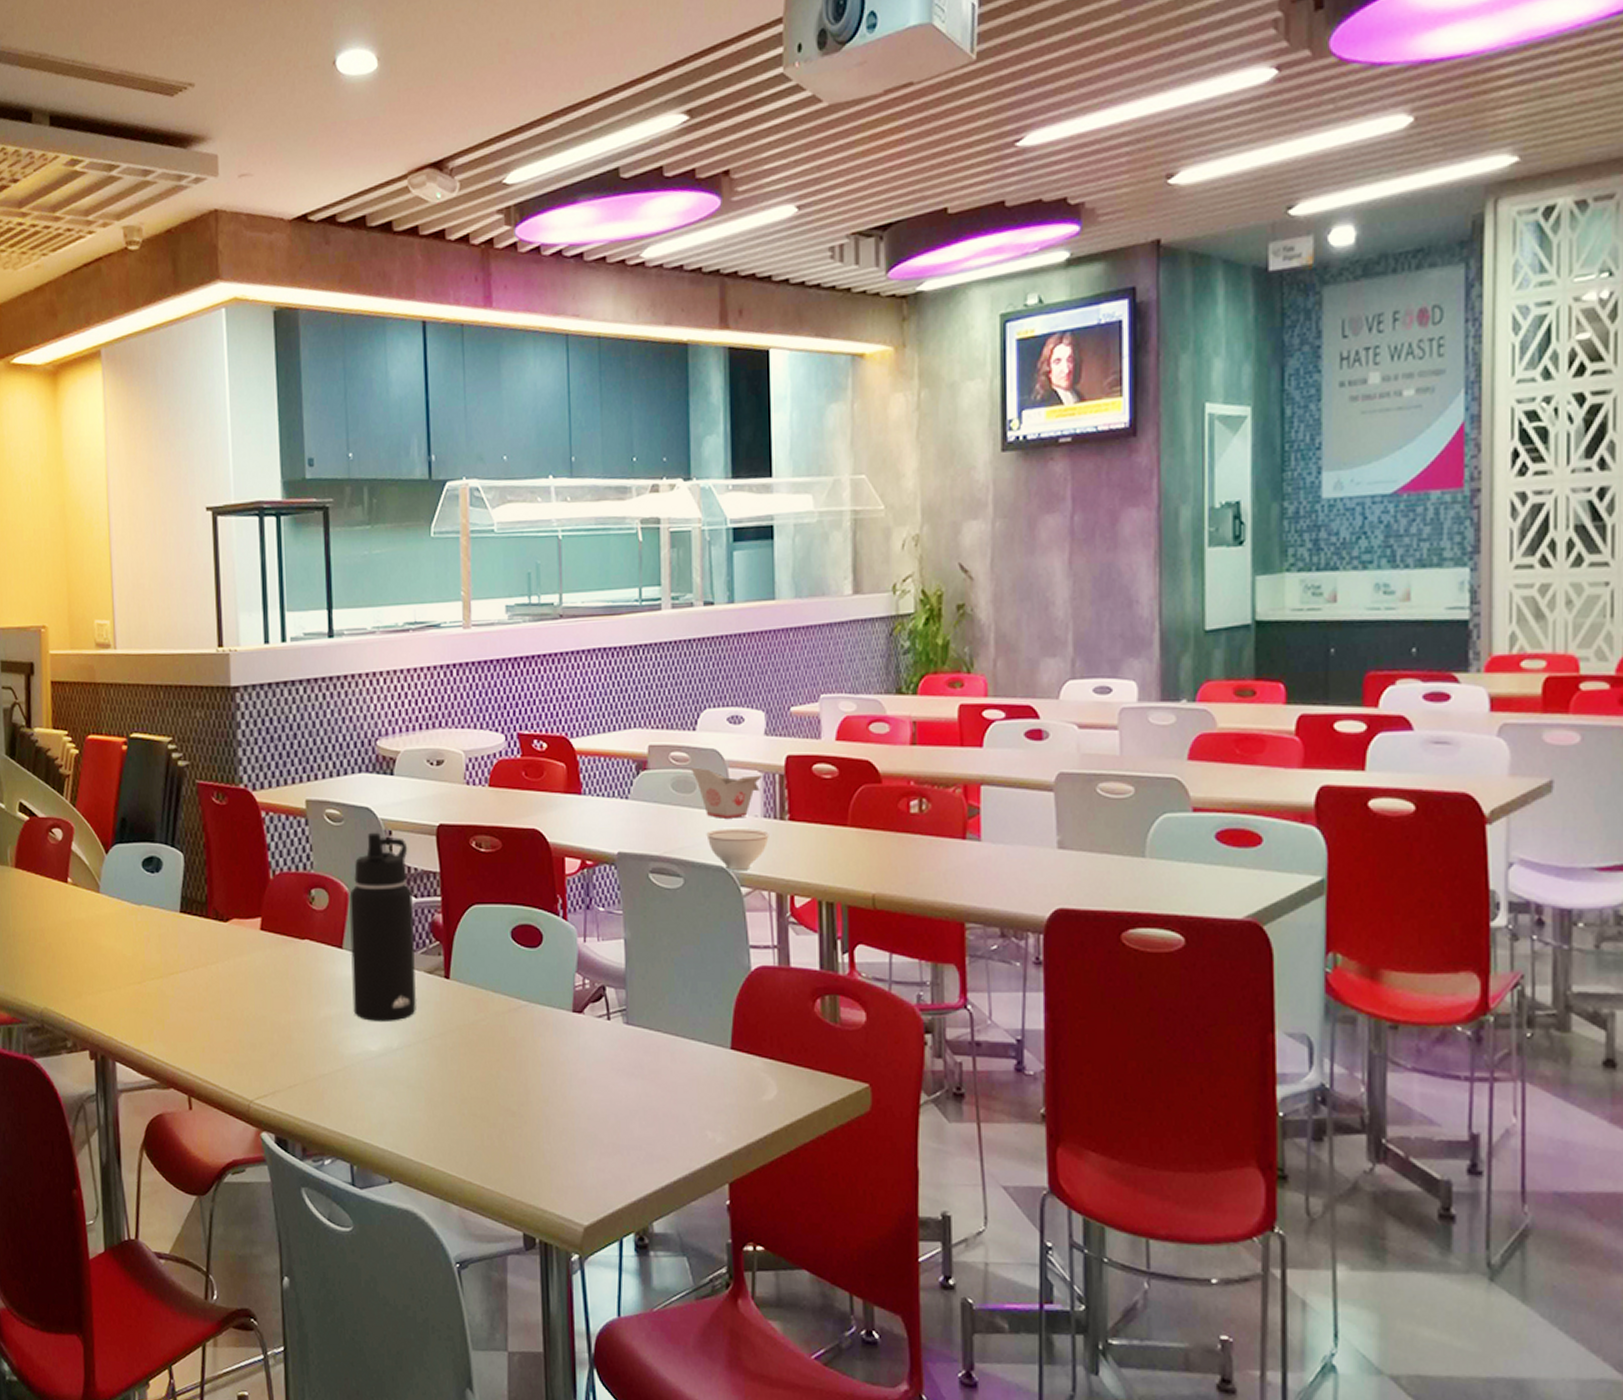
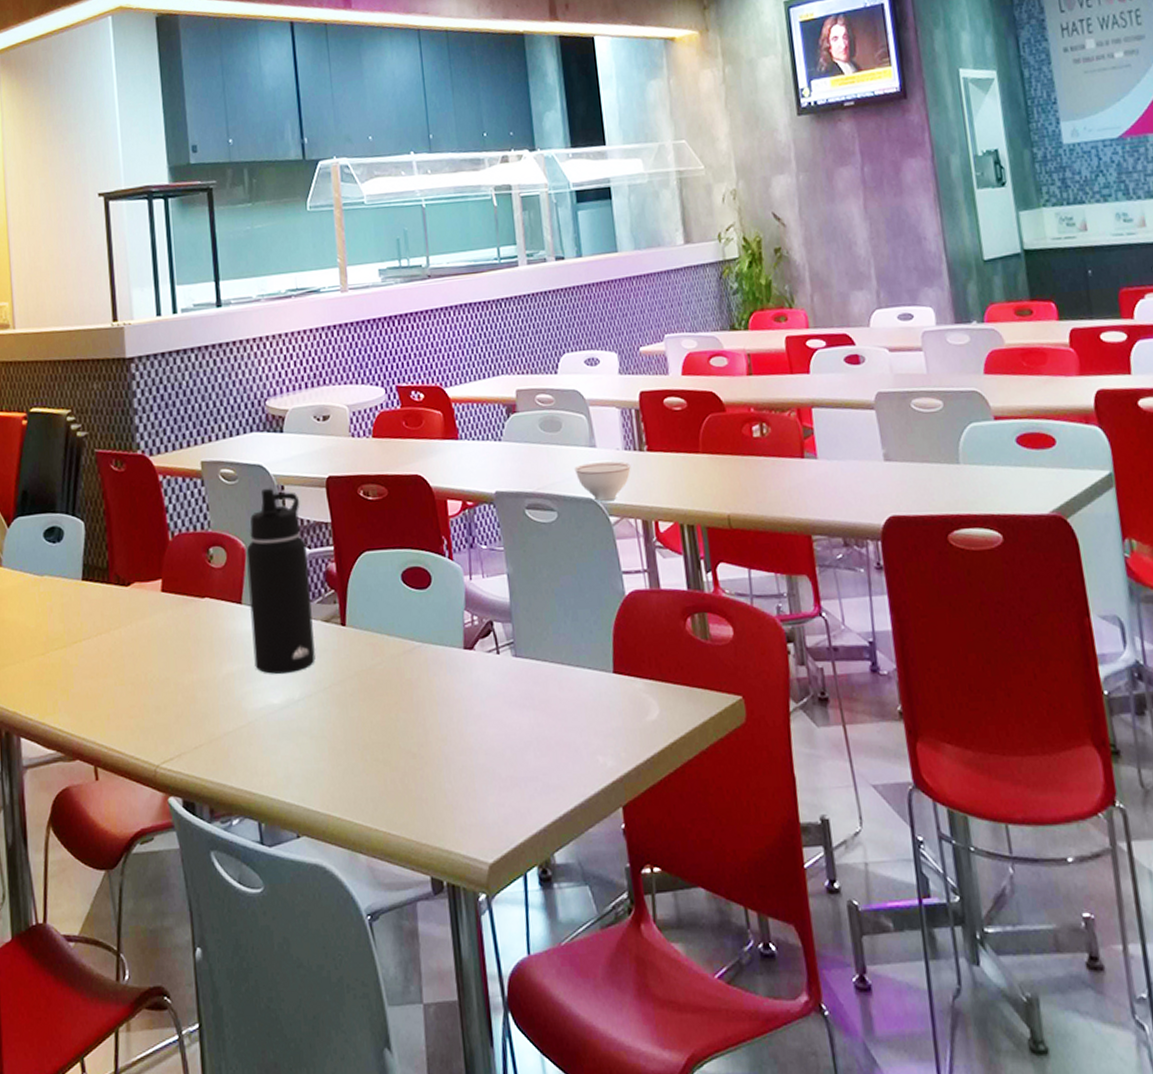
takeout container: present [690,767,763,818] -> none [555,407,621,454]

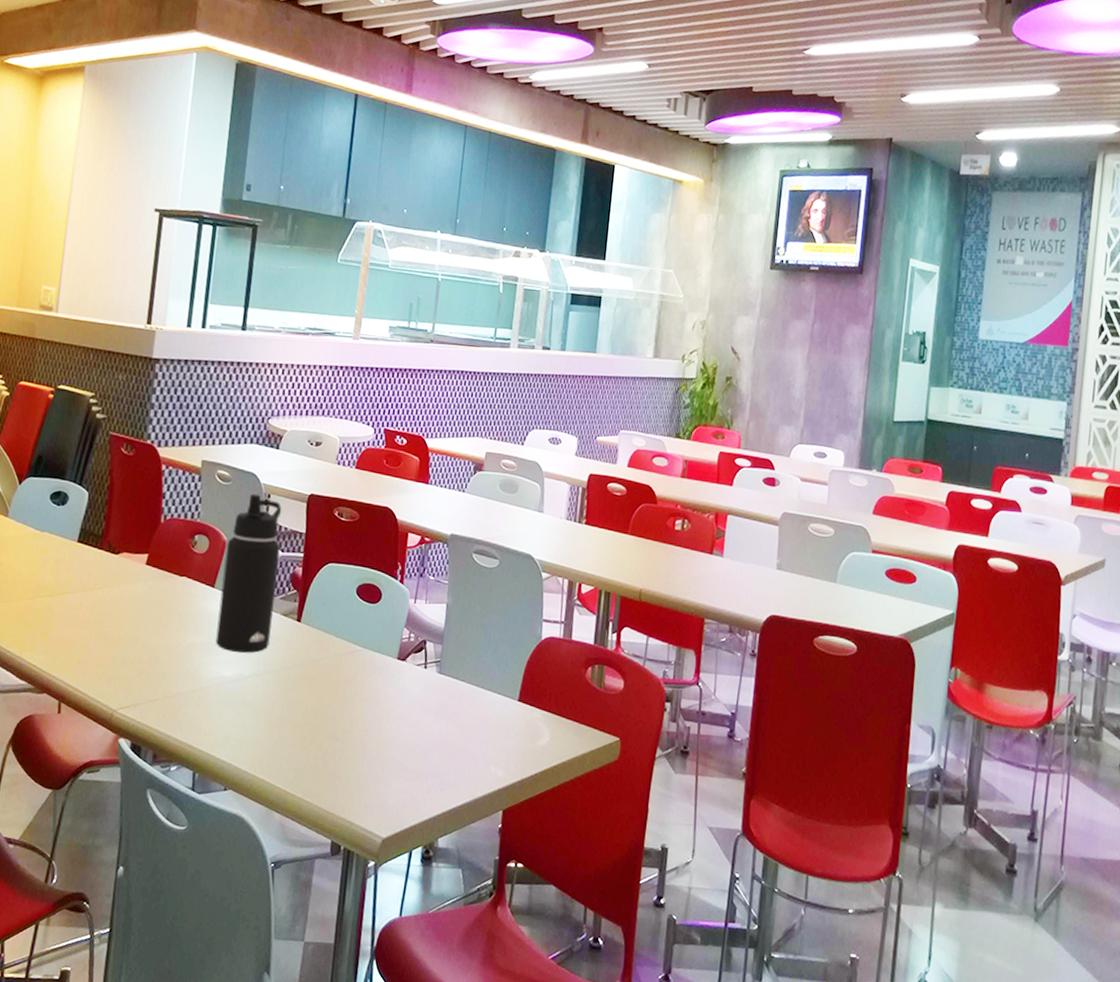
bowl: present [574,461,631,502] -> none [521,524,569,560]

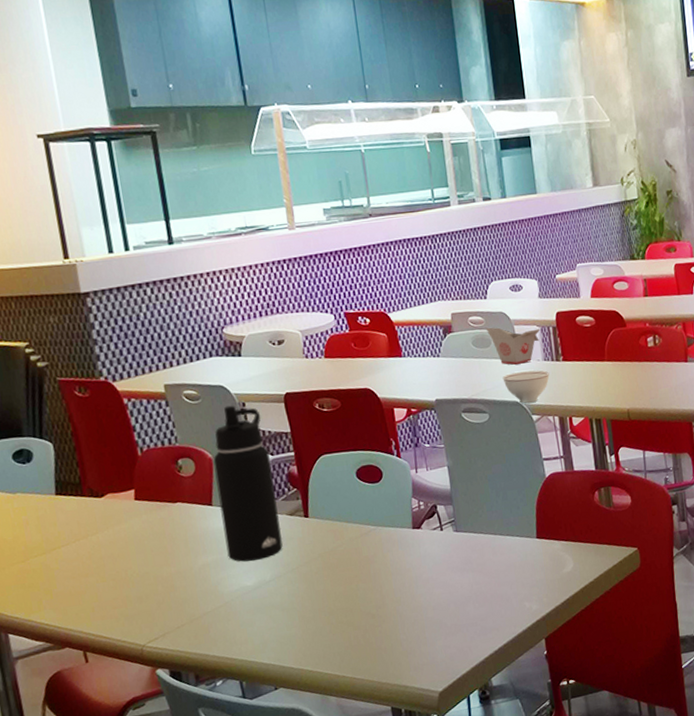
takeout container: none [516,473,570,518] -> present [485,327,541,365]
bowl: none [521,524,569,560] -> present [502,370,550,404]

